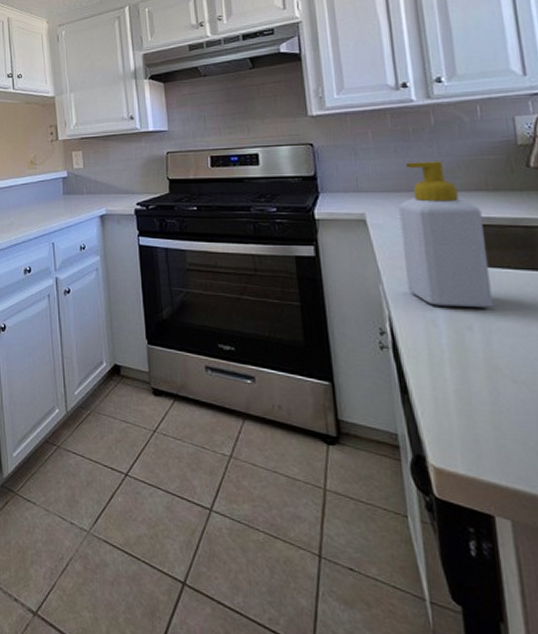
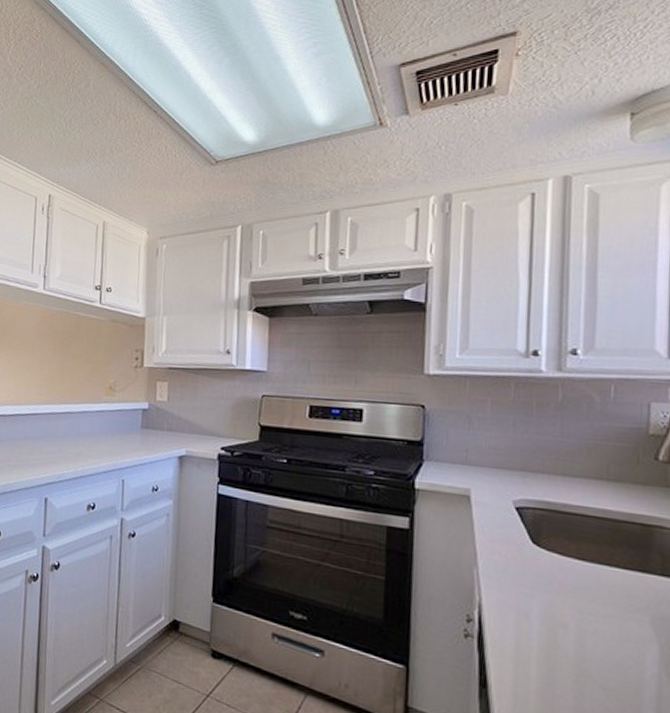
soap bottle: present [398,161,493,307] -> none [504,438,597,607]

